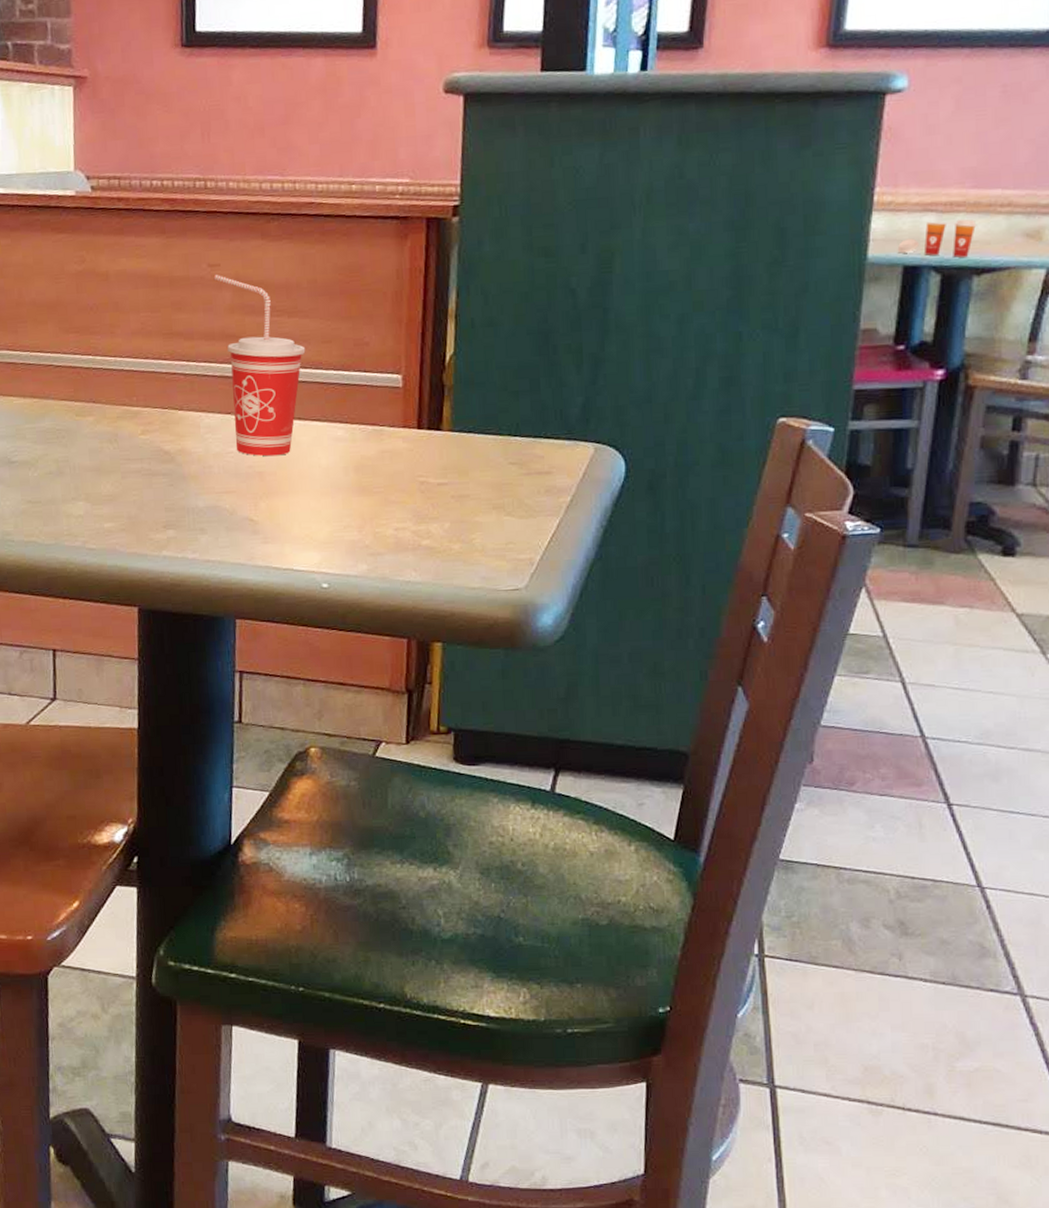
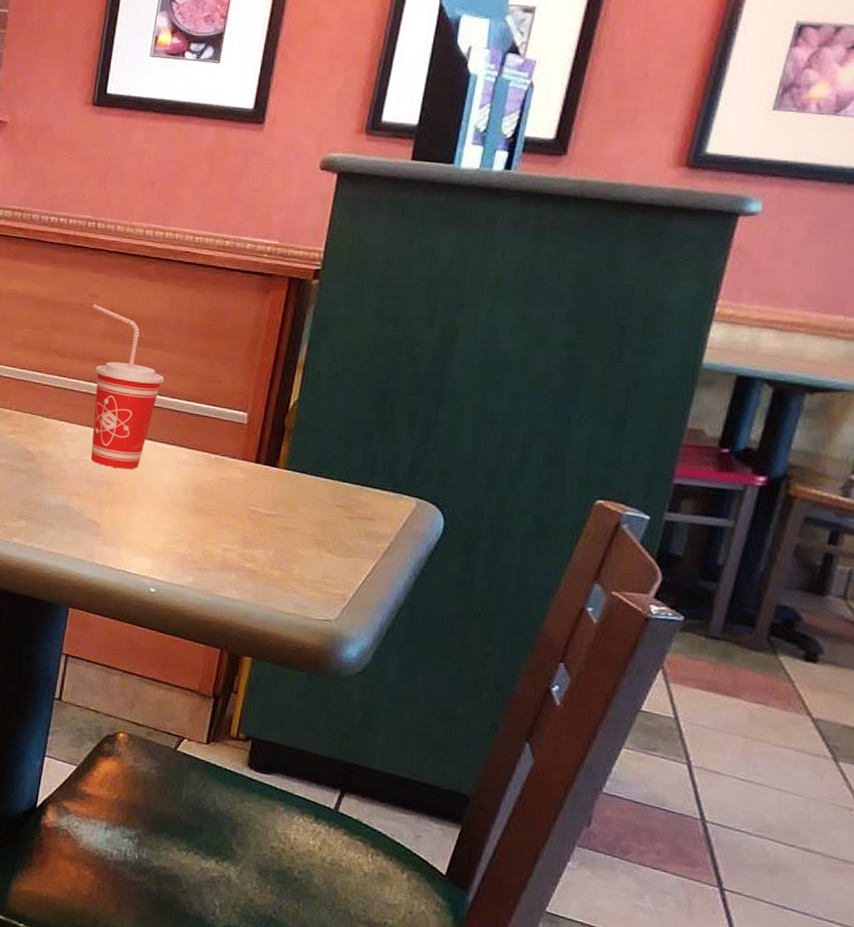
beverage cup: present [897,219,977,258] -> none [732,337,815,376]

